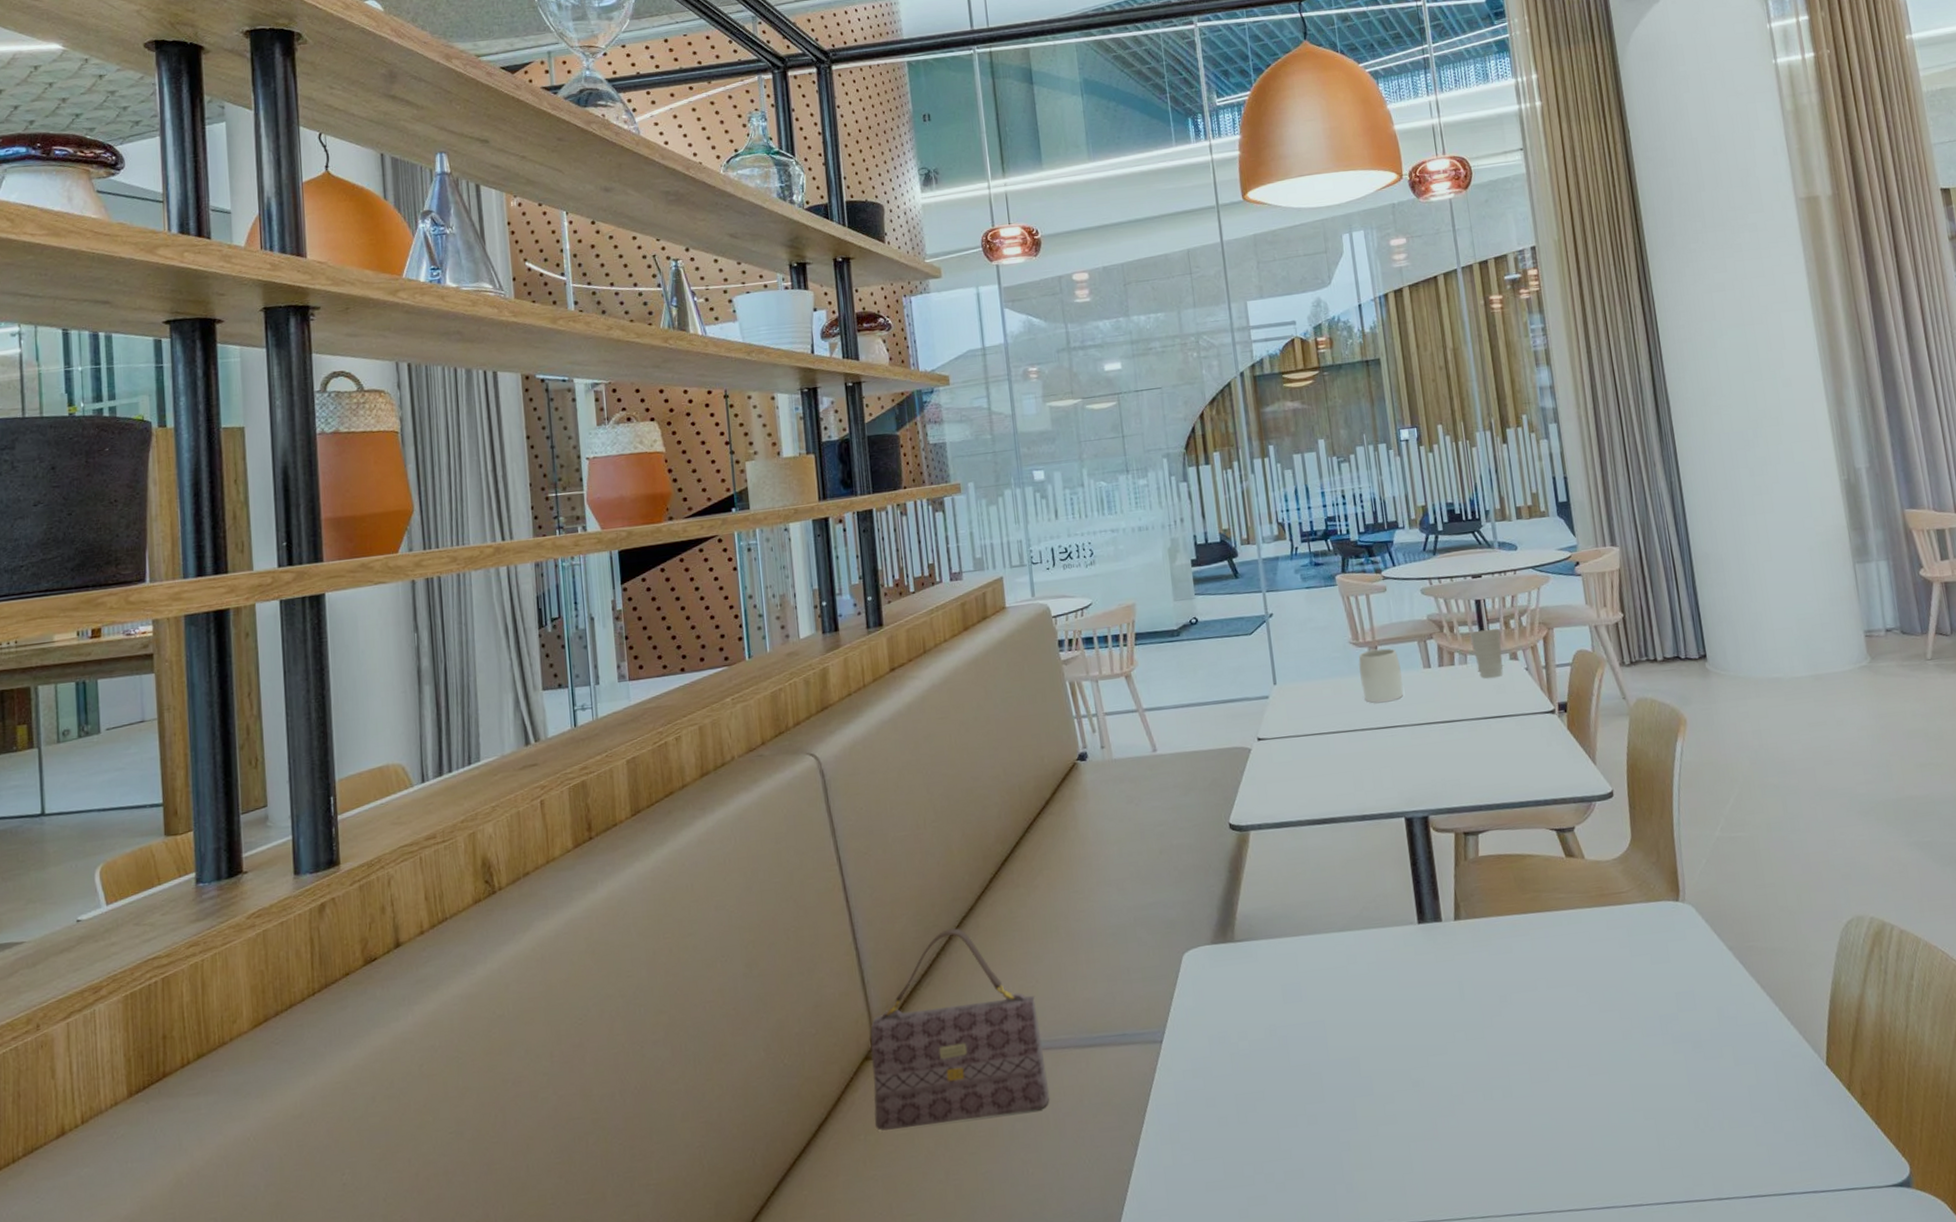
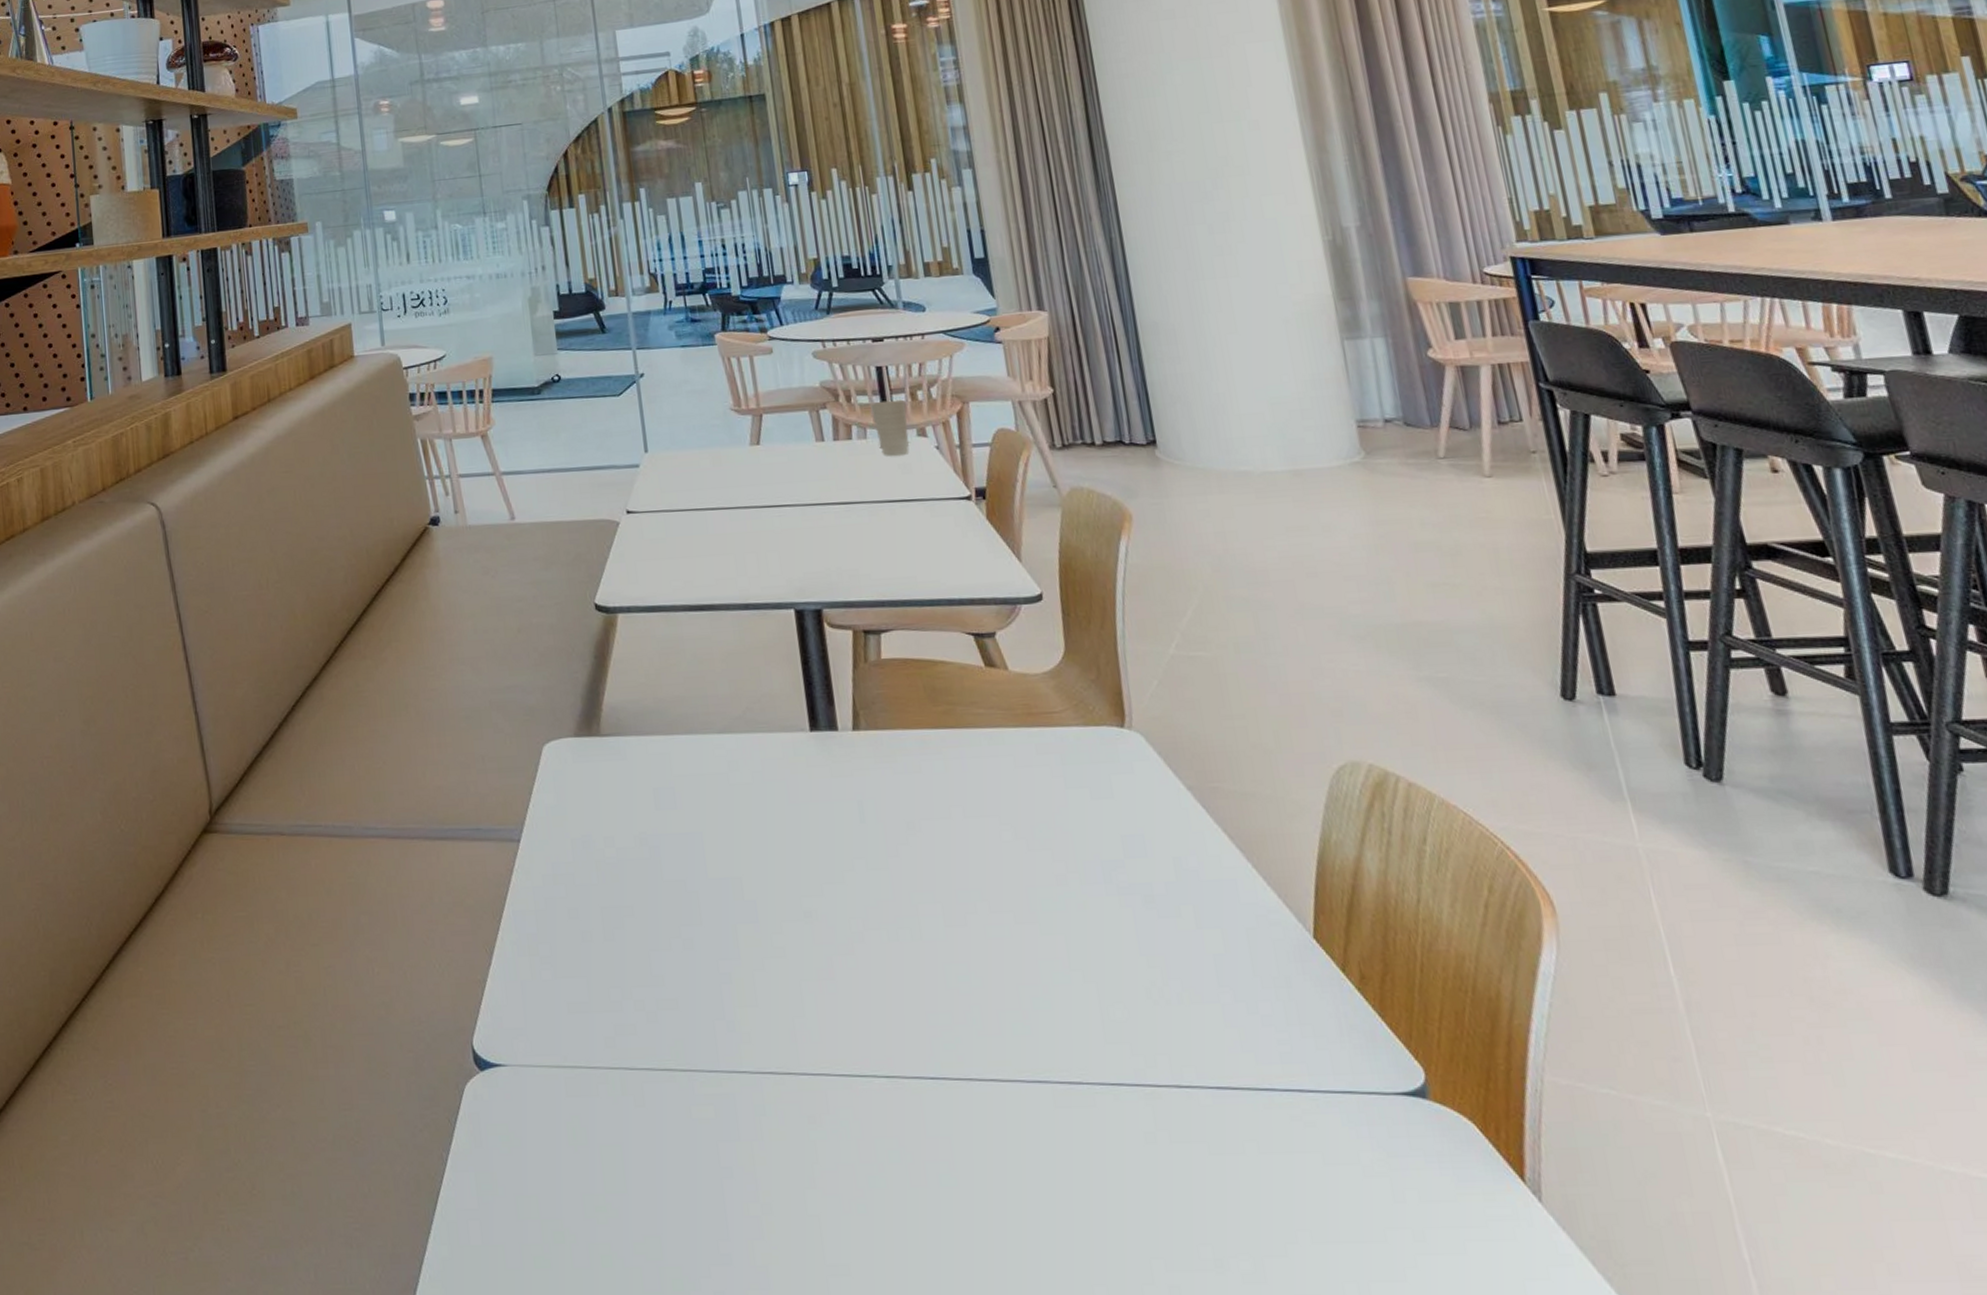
handbag: present [870,927,1050,1131] -> none [209,697,398,911]
mug: present [1358,648,1404,704] -> none [741,417,793,479]

